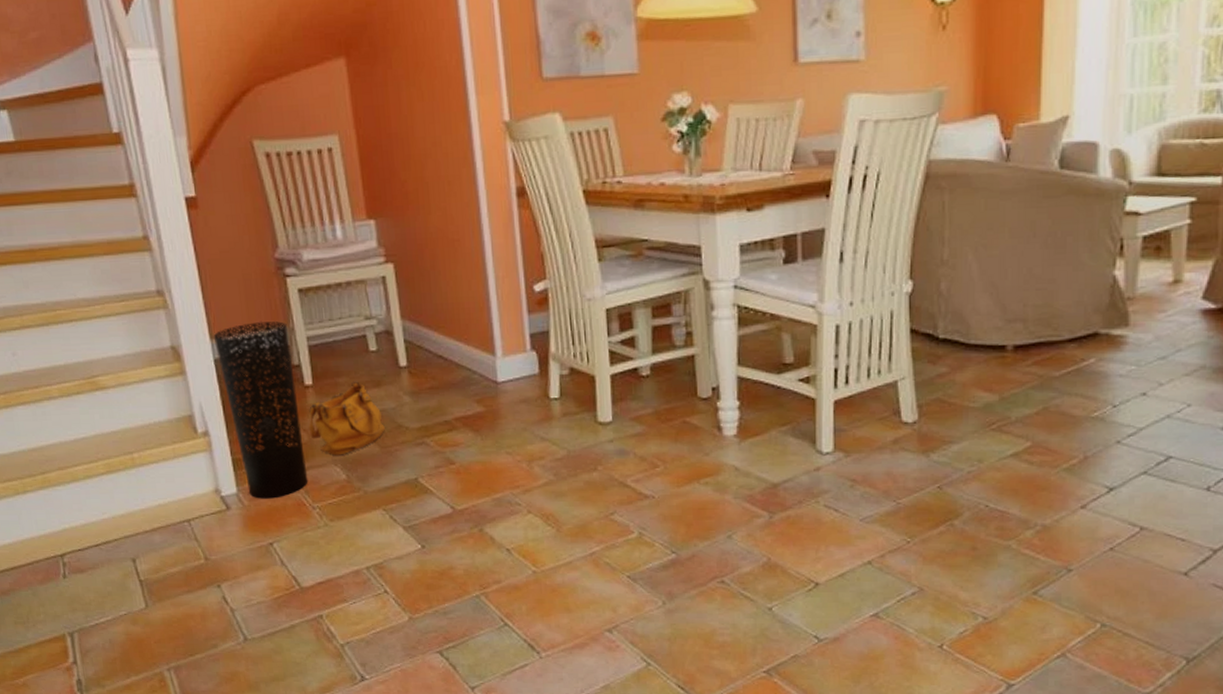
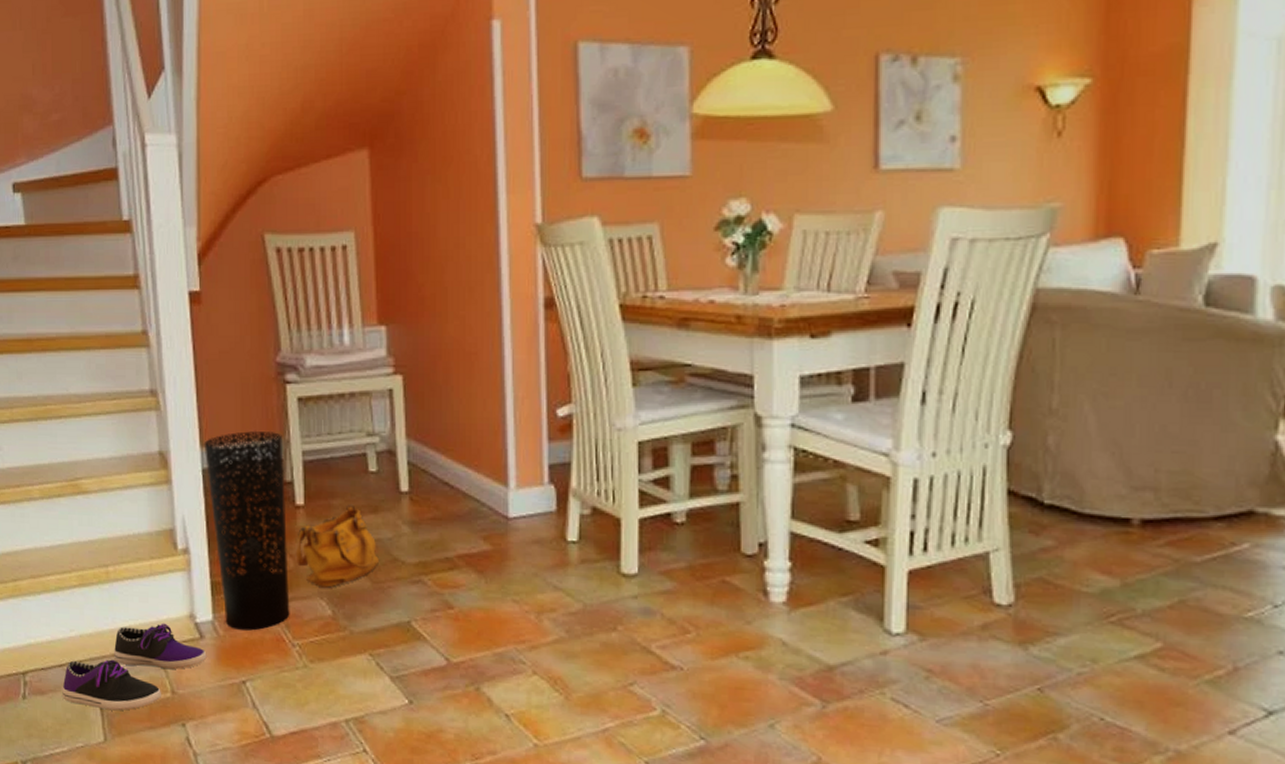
shoe: none [100,499,235,580] -> present [62,623,207,711]

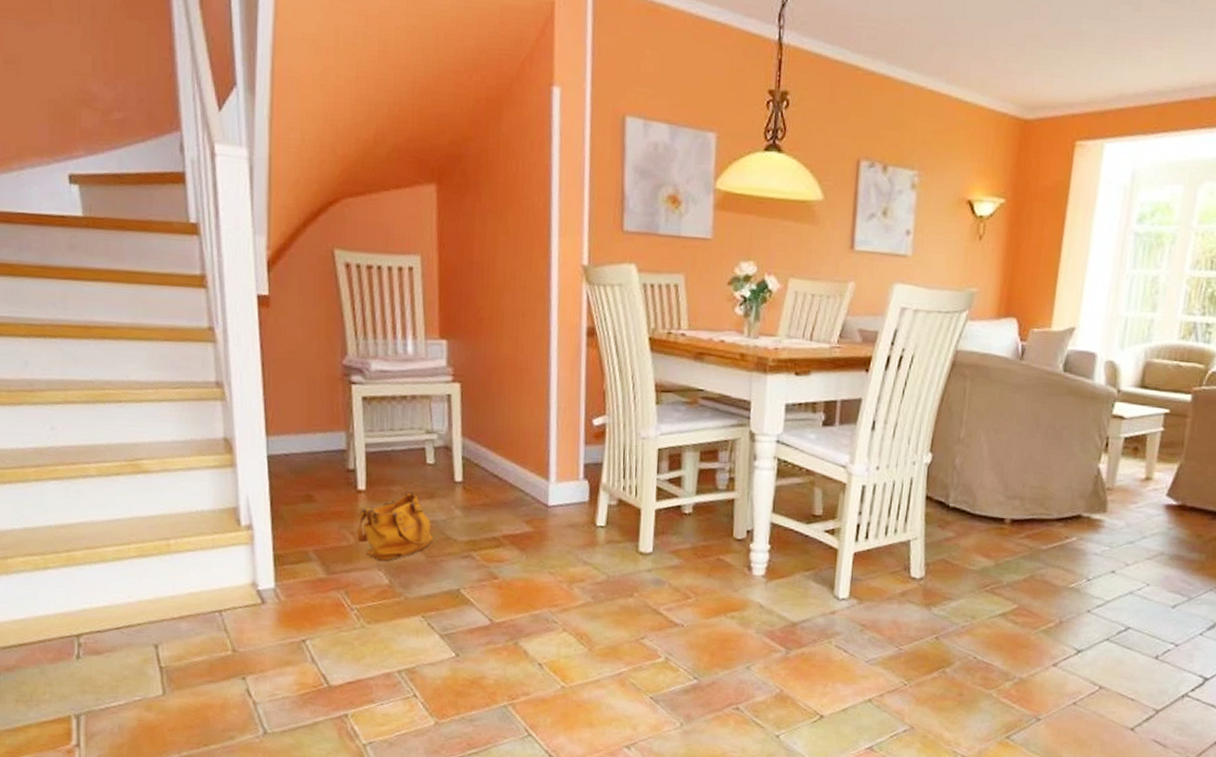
shoe: present [62,623,207,711] -> none [119,590,268,668]
umbrella stand: present [204,430,290,631] -> none [269,423,350,597]

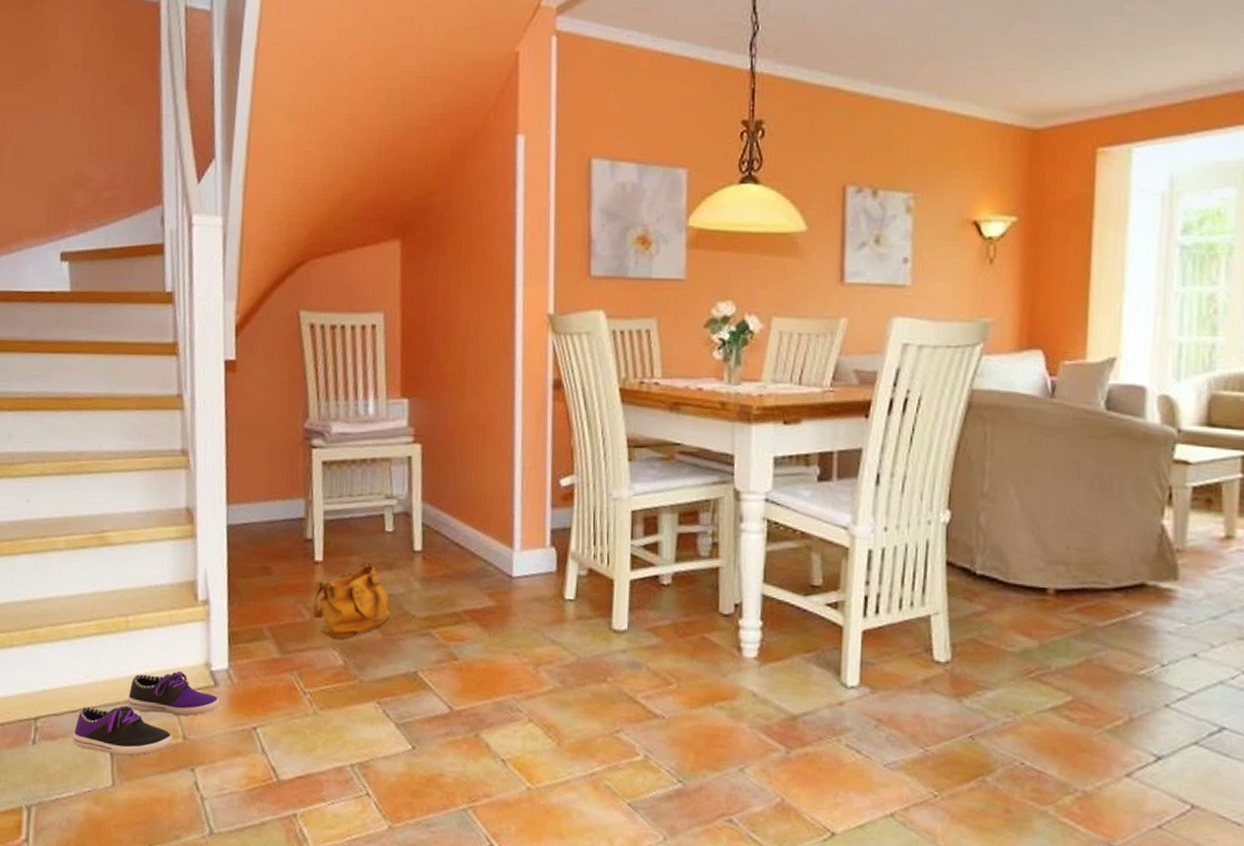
shoe: none [119,590,268,668] -> present [73,670,220,756]

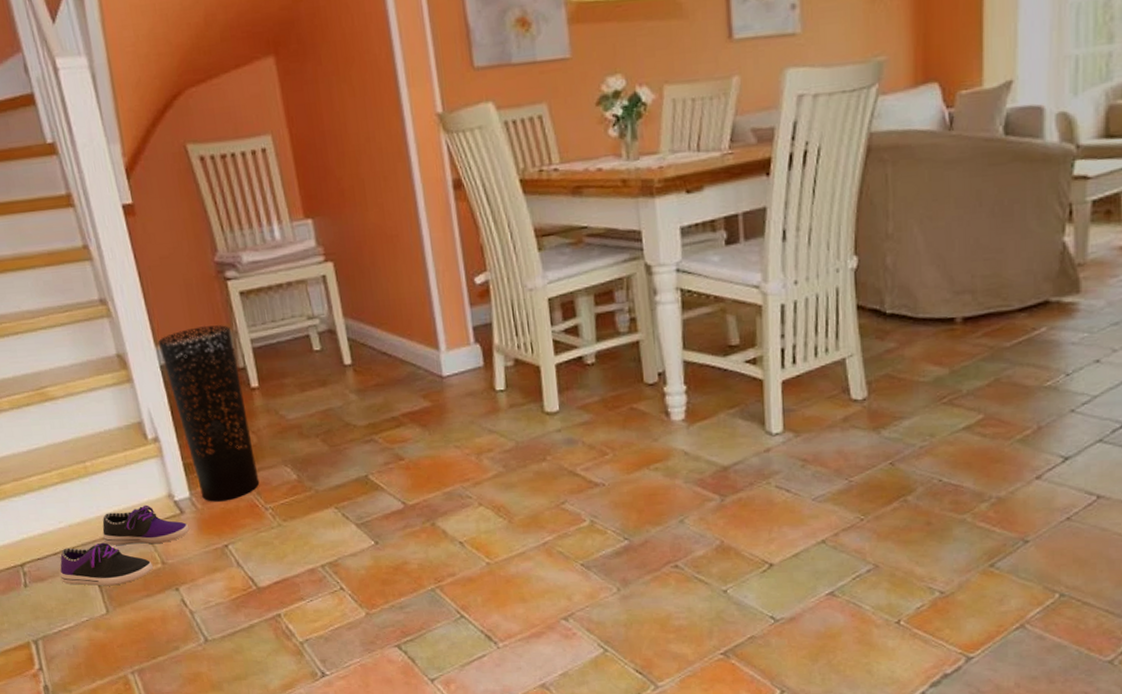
umbrella stand: none [230,490,307,679] -> present [158,325,260,502]
handbag: present [312,561,390,639] -> none [256,381,333,456]

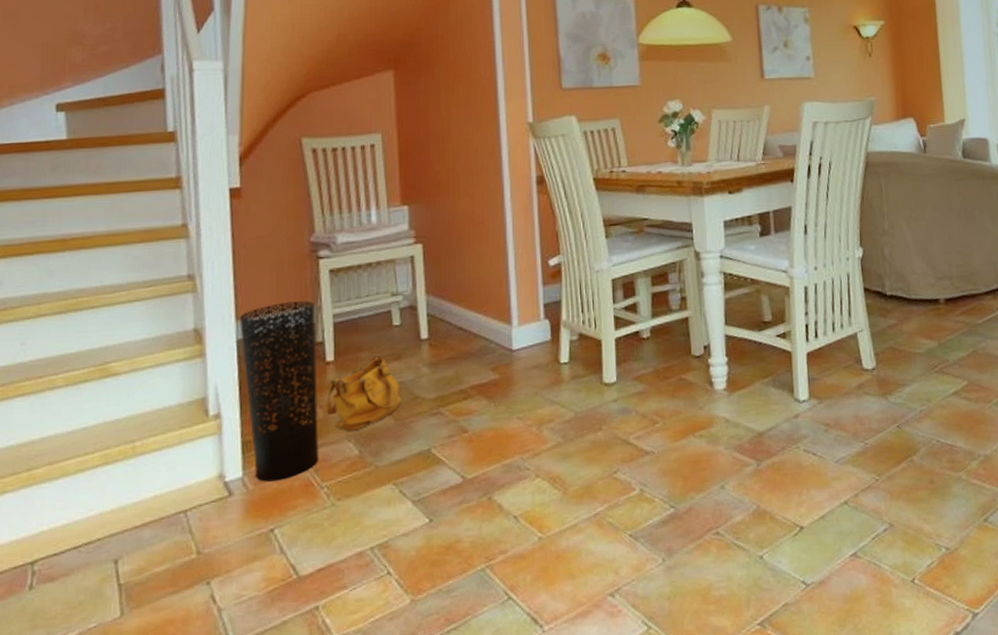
shoe: present [60,504,190,586] -> none [76,487,235,584]
handbag: none [256,381,333,456] -> present [326,355,402,431]

